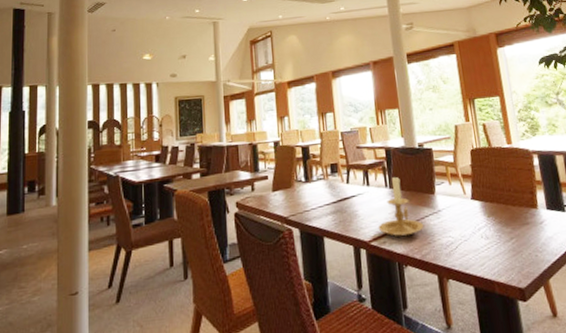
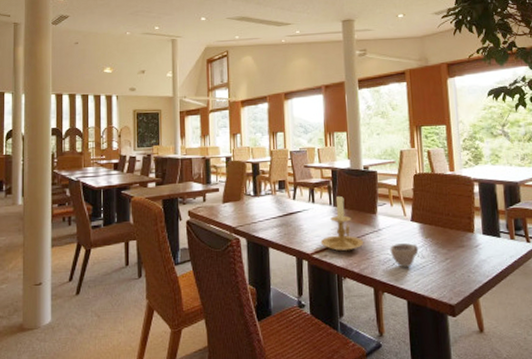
cup: none [451,223,482,251] -> present [390,243,419,268]

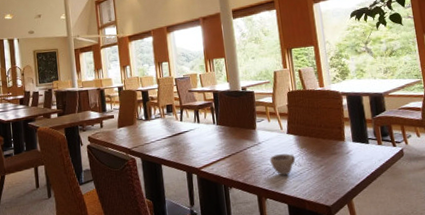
candle holder: present [320,194,364,252] -> none [207,114,246,165]

